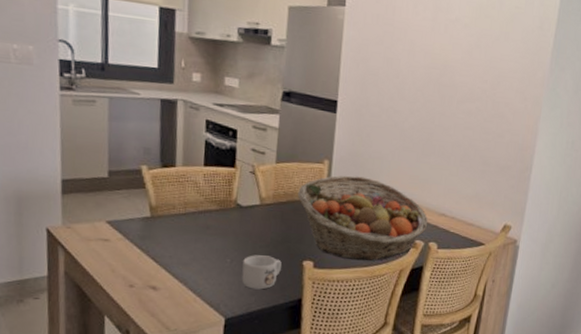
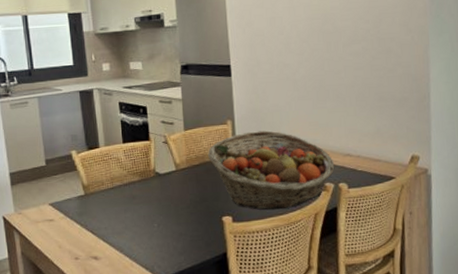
mug: present [242,255,282,290] -> none [169,216,203,249]

